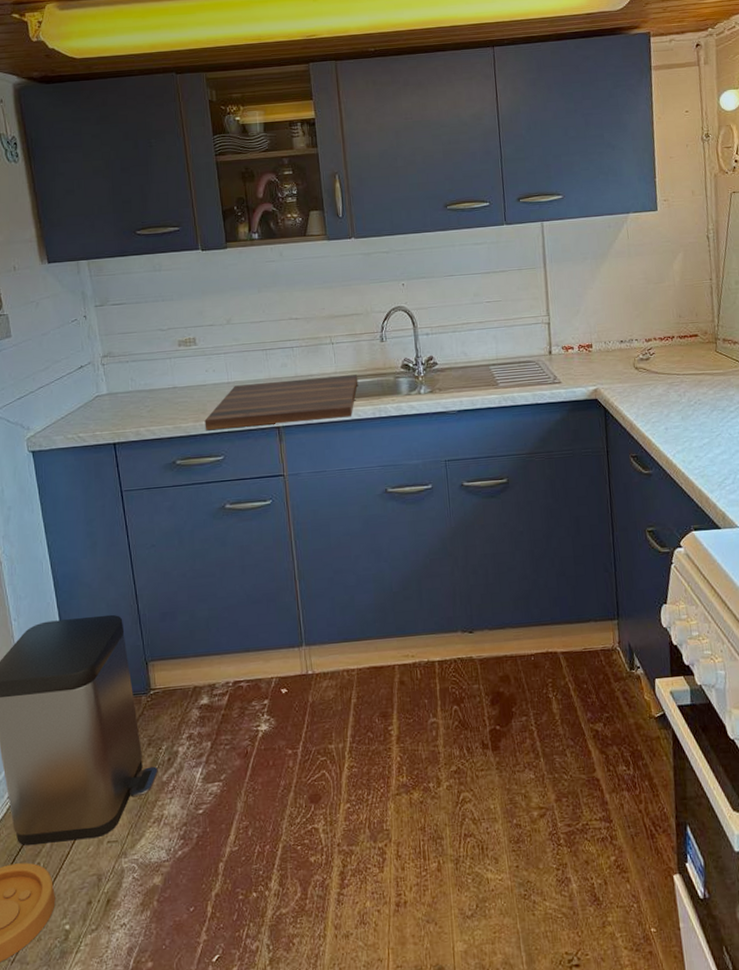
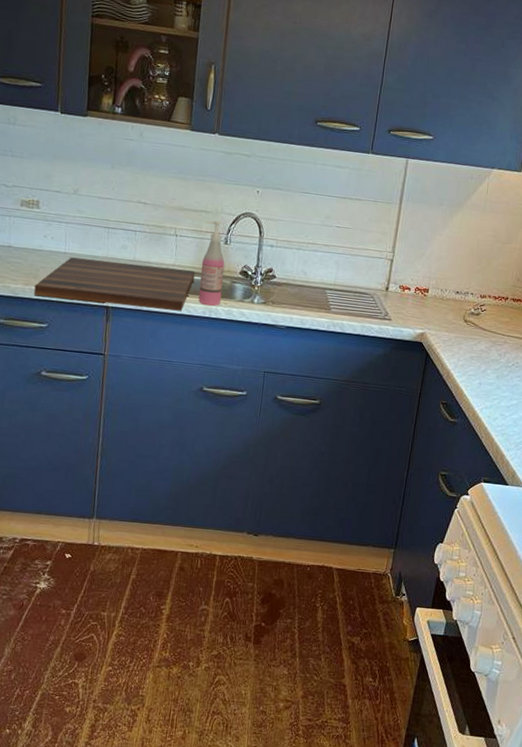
soap dispenser: none [356,321,388,407] -> present [198,220,225,307]

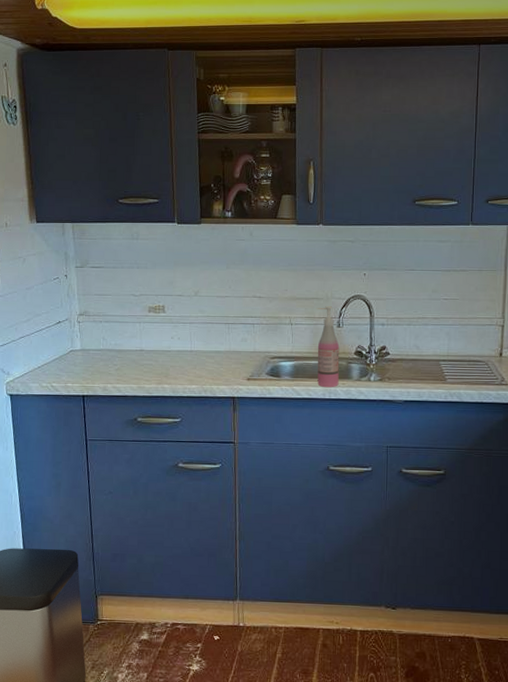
cutting board: present [33,257,196,311] -> none [166,354,312,396]

